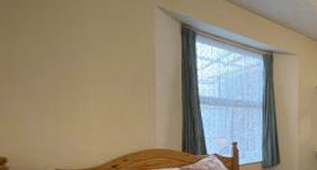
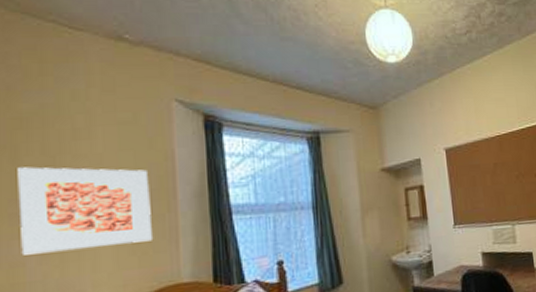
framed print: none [16,40,134,115] -> present [17,167,152,255]

